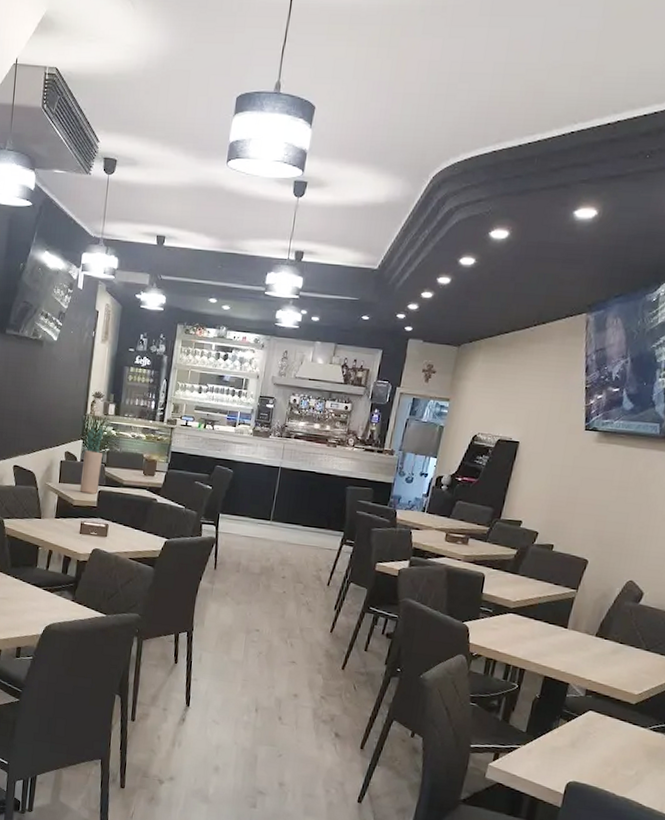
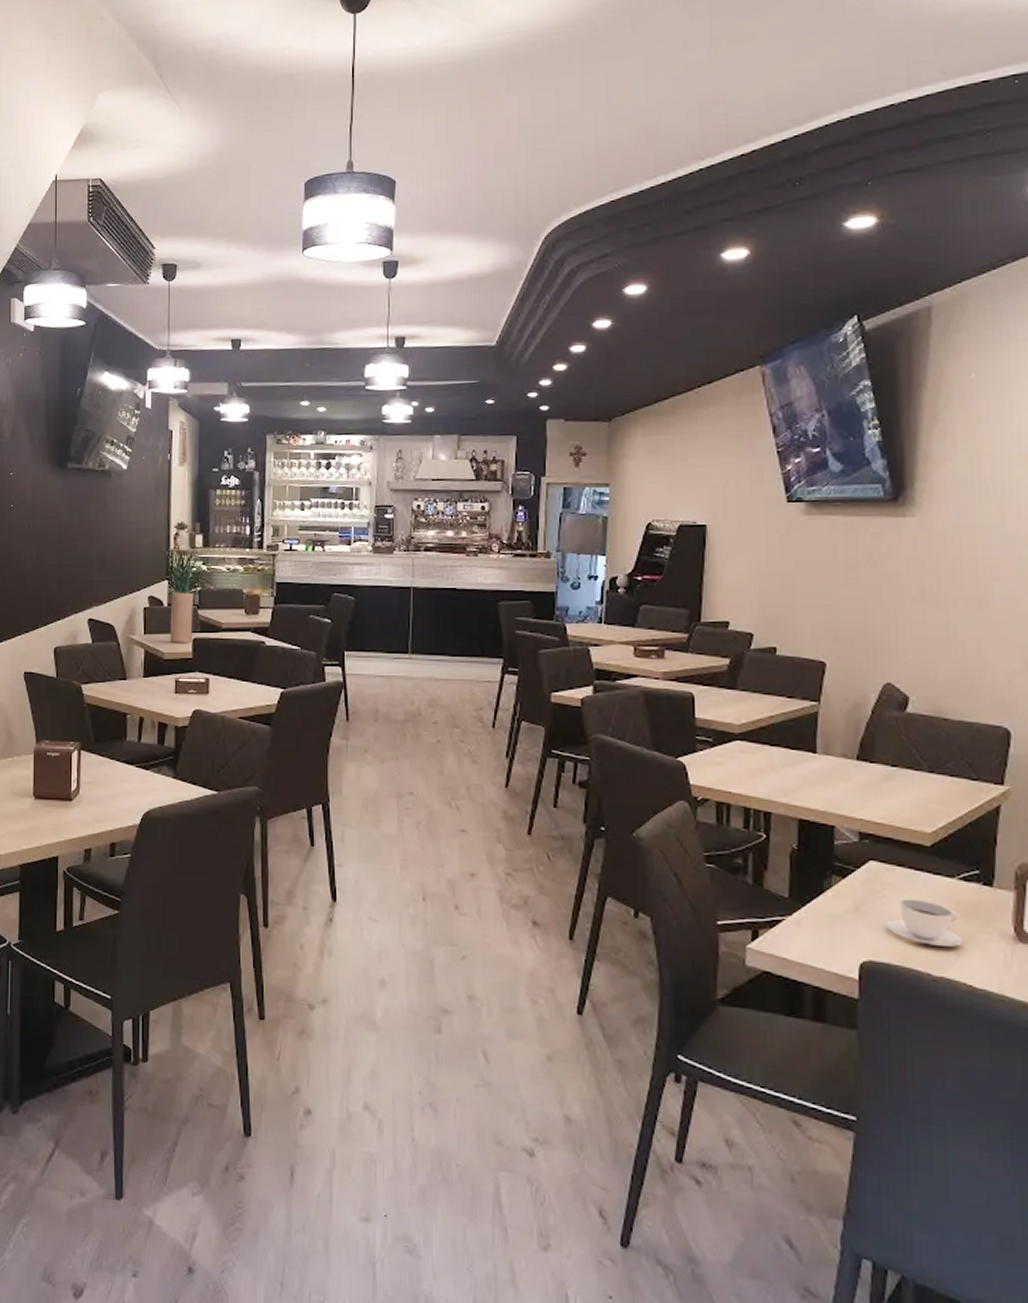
teacup: none [591,740,643,777] -> present [886,898,963,947]

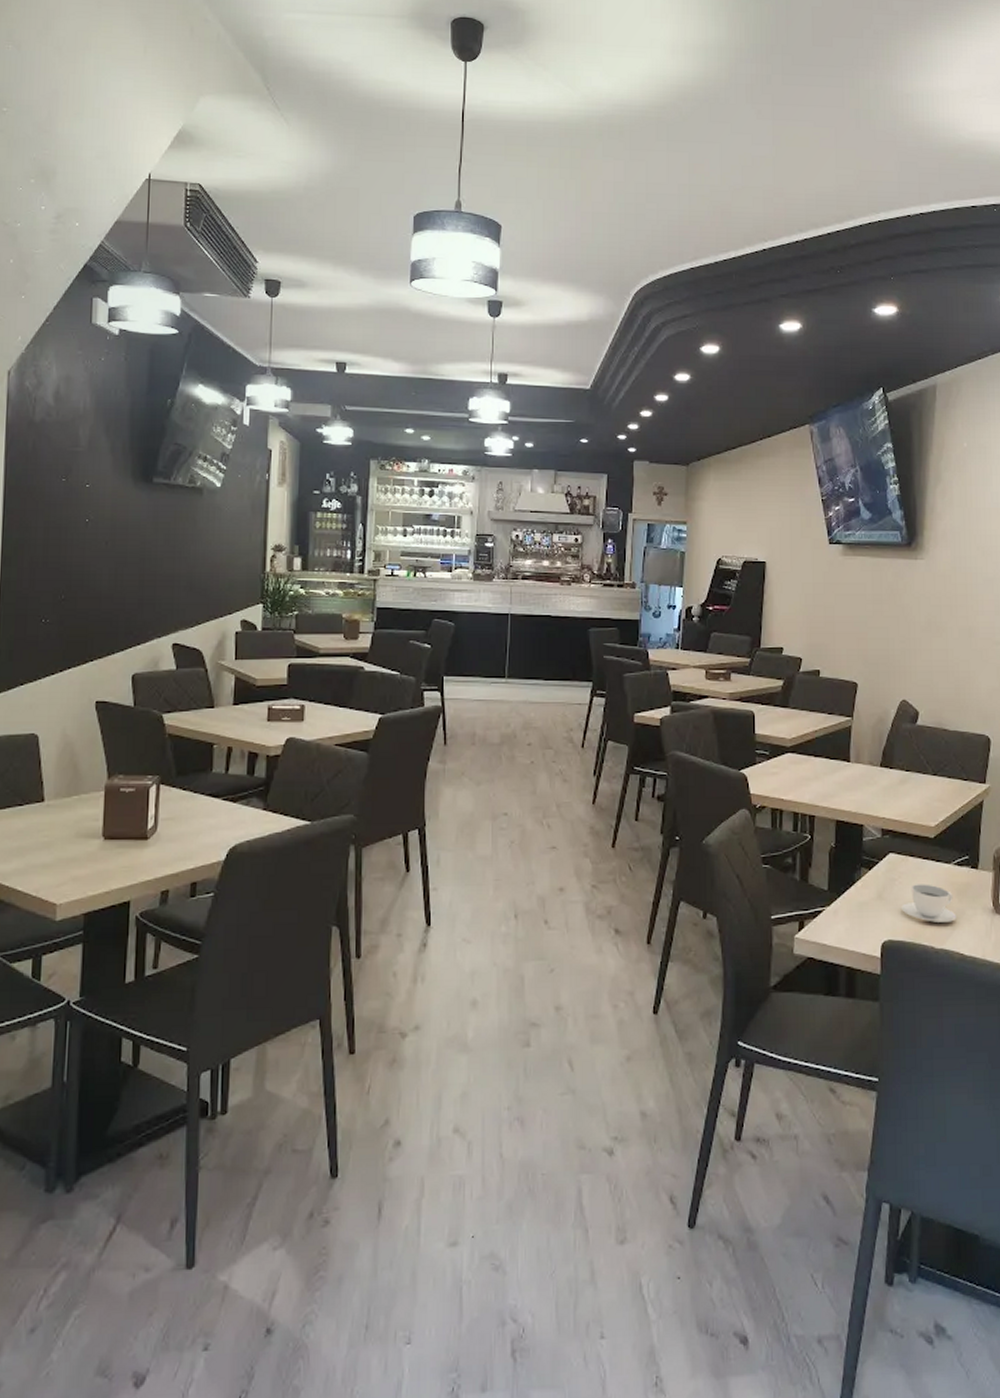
vase: present [170,558,193,644] -> none [263,581,290,670]

